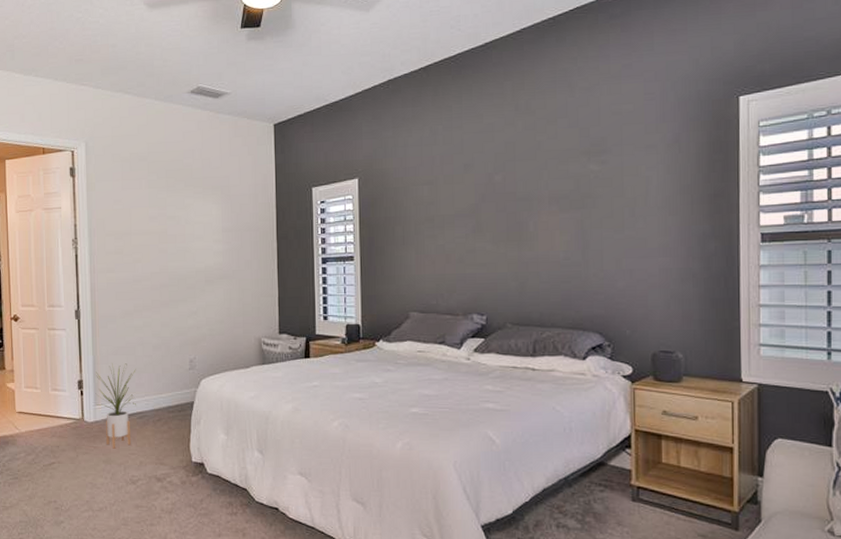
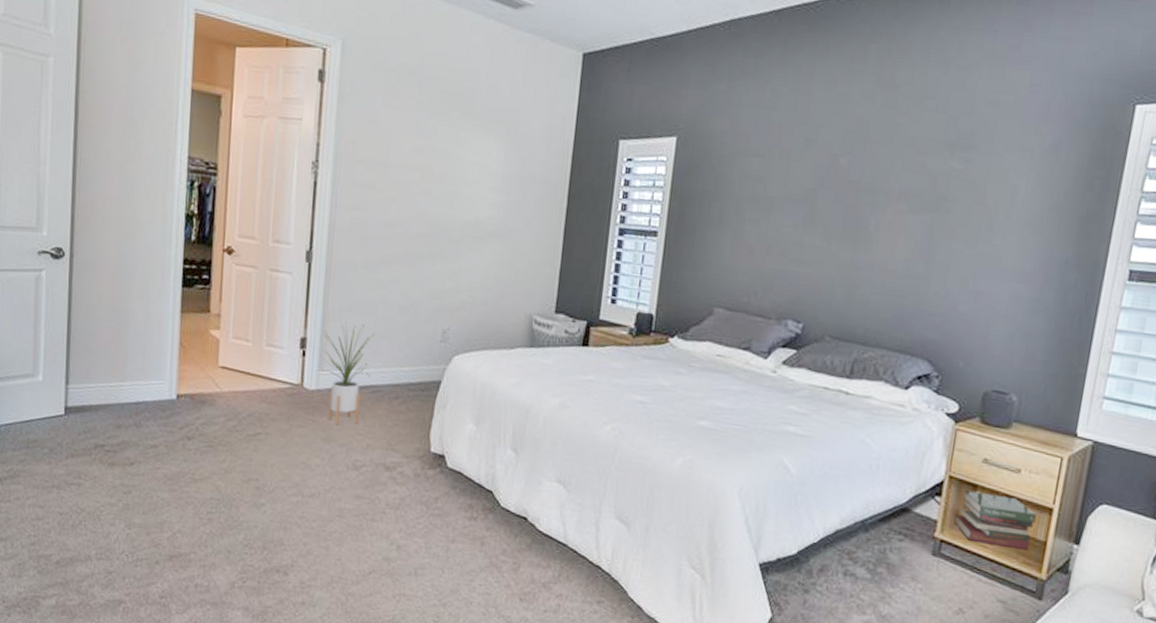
books: none [647,441,719,488] -> present [955,490,1036,551]

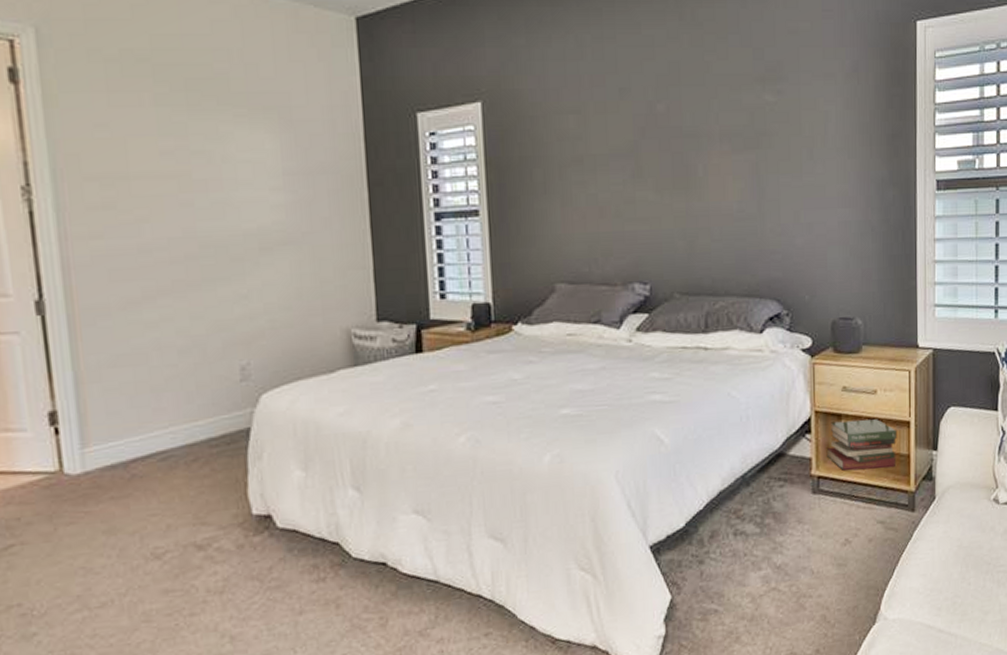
house plant: present [321,322,375,426] -> none [80,379,155,511]

